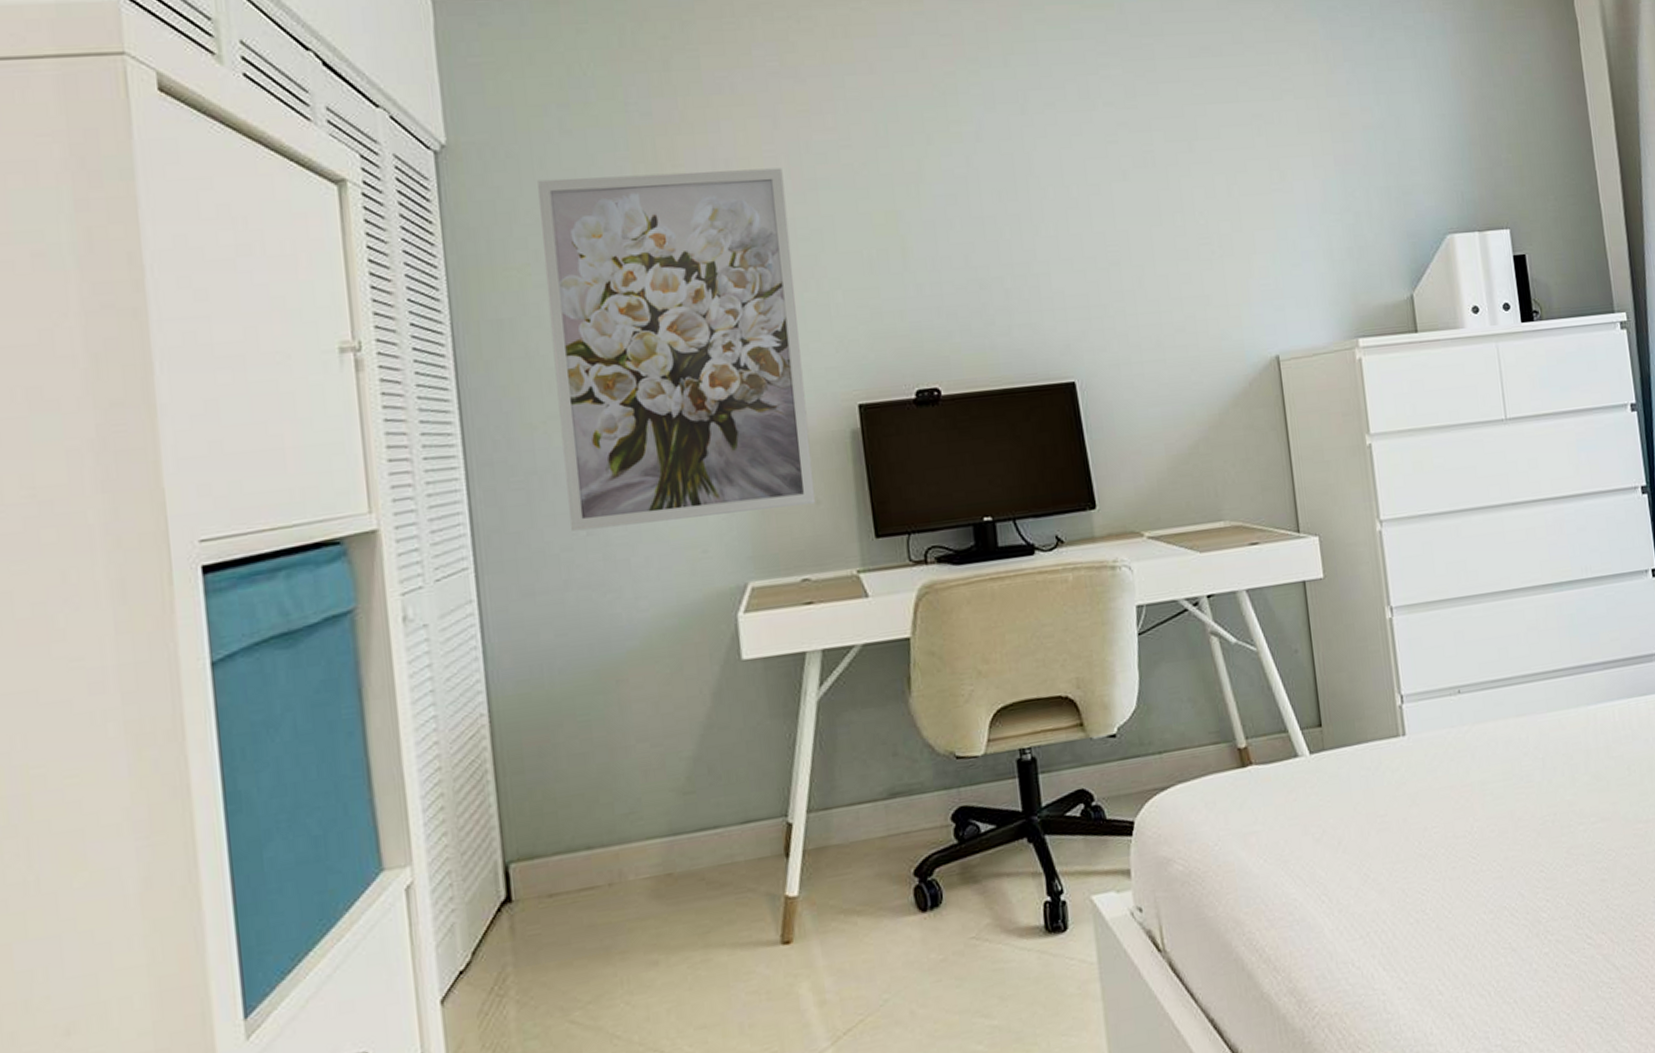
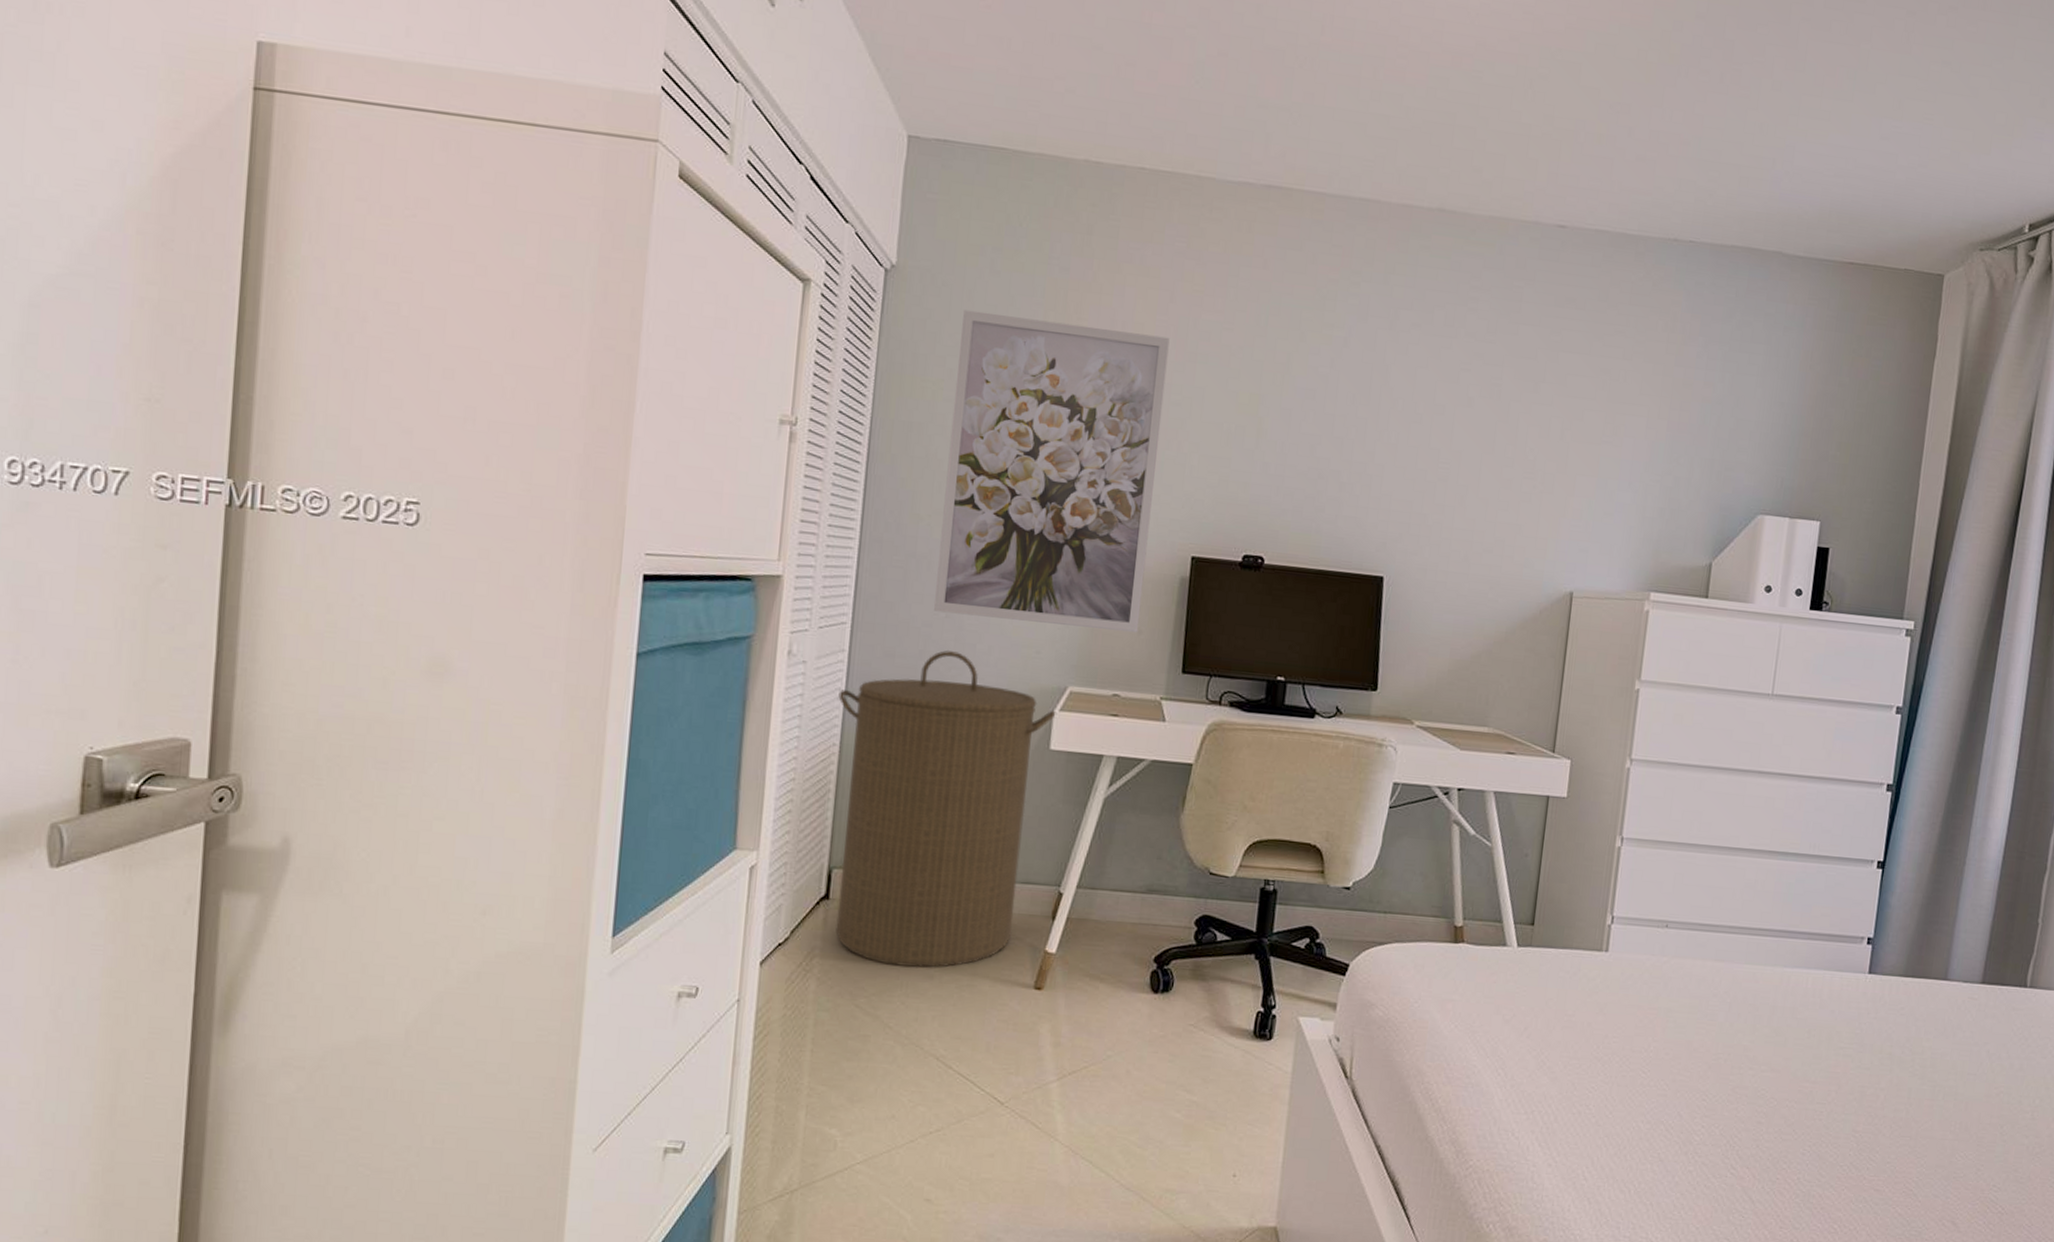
laundry hamper: none [475,572,742,963] -> present [835,649,1056,968]

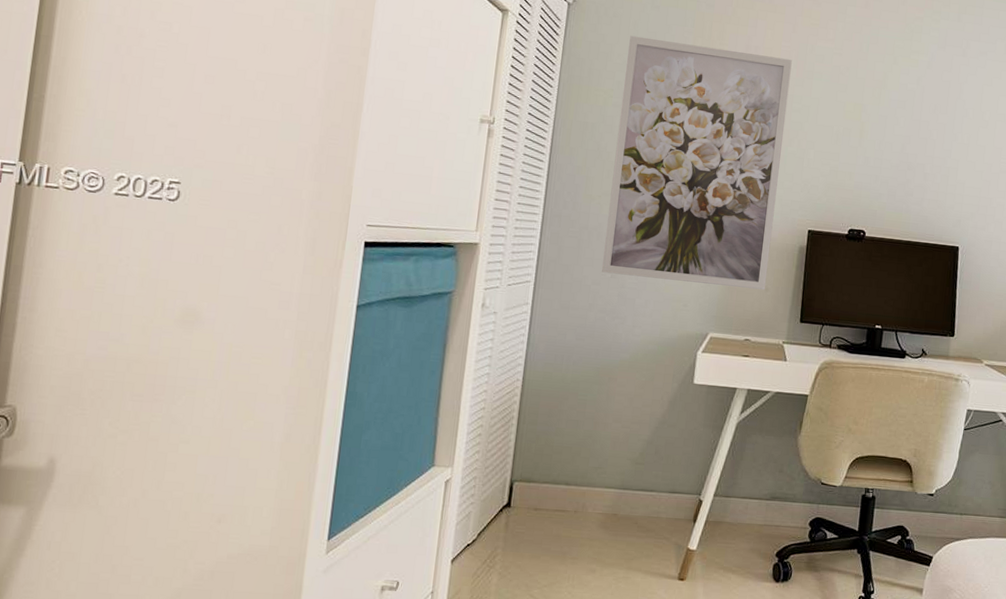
laundry hamper: present [835,649,1056,968] -> none [515,303,699,563]

